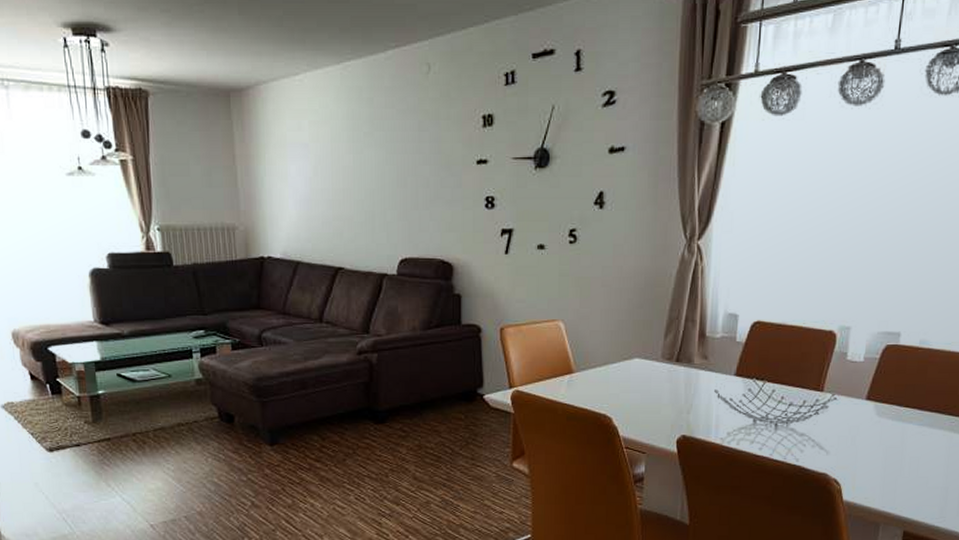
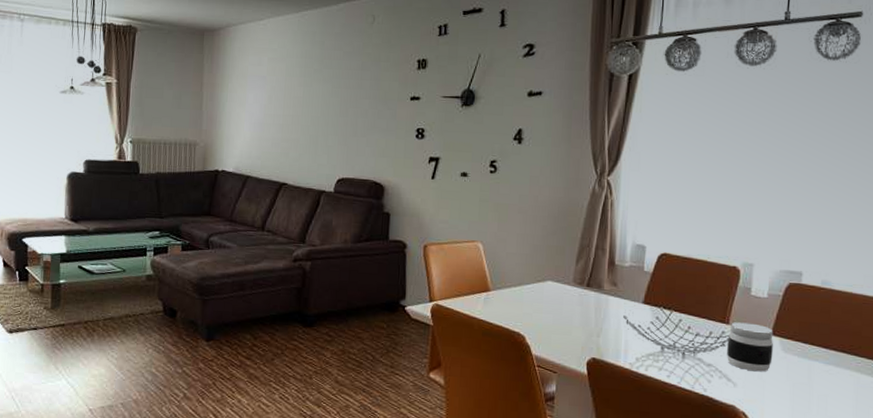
jar: none [820,388,868,438] -> present [727,321,773,372]

